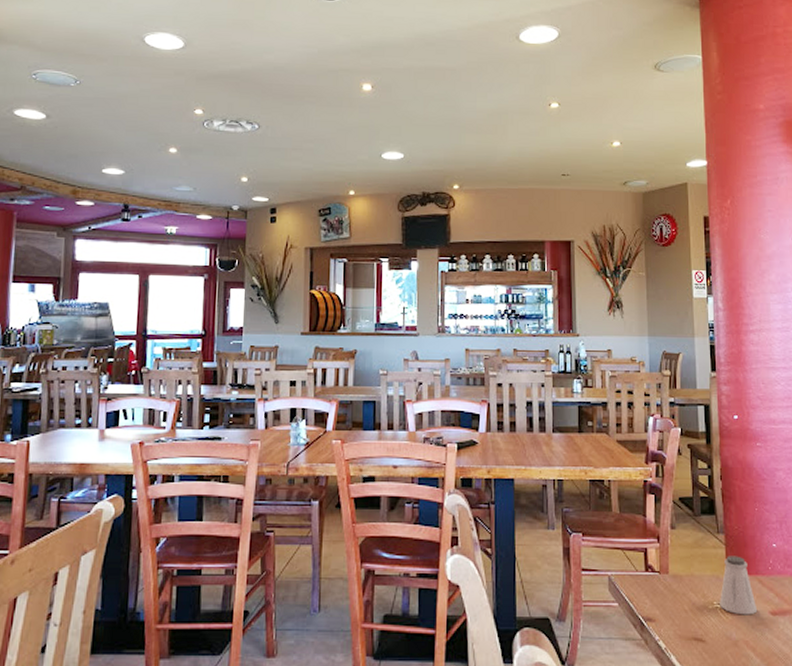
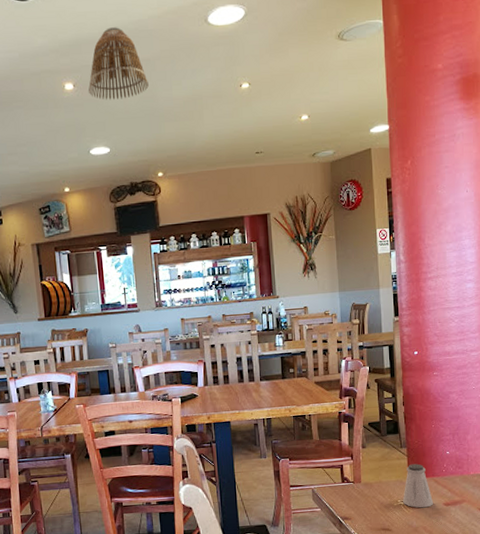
lamp shade: none [386,34,452,106] -> present [88,27,149,100]

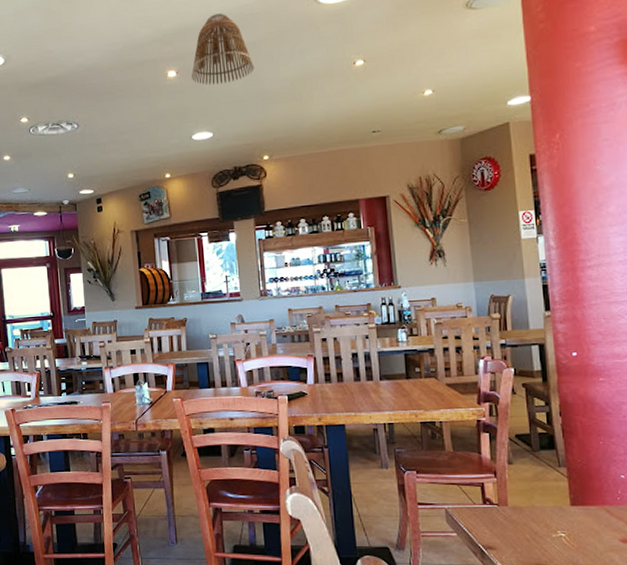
saltshaker: present [403,463,434,508] -> none [564,487,606,543]

